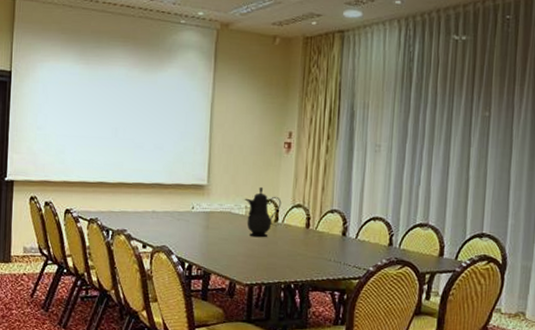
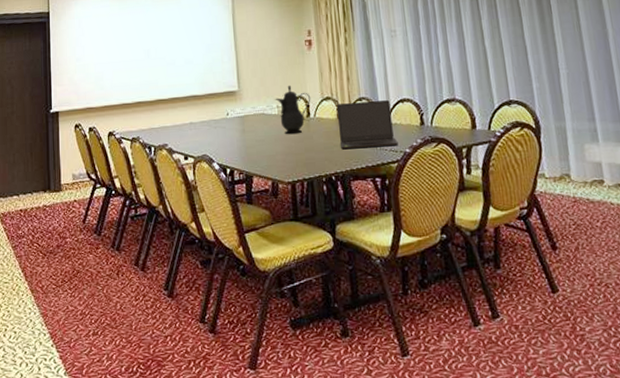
laptop: none [305,213,363,263] -> present [337,100,398,150]

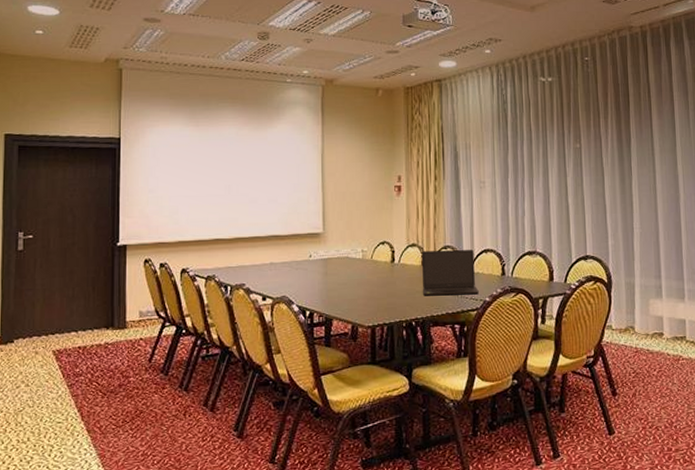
coffeepot: present [275,85,311,135] -> none [360,229,397,280]

